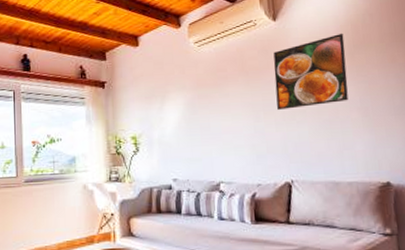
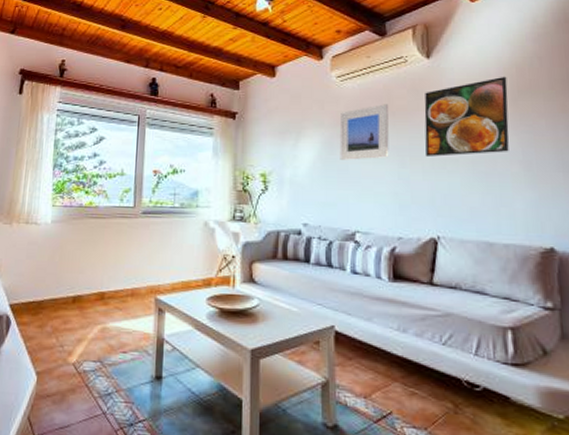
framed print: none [200,65,246,119] -> present [339,104,389,160]

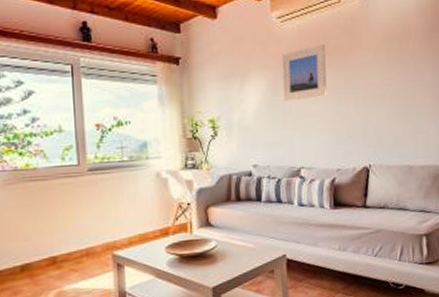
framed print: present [424,76,509,158] -> none [356,15,425,94]

